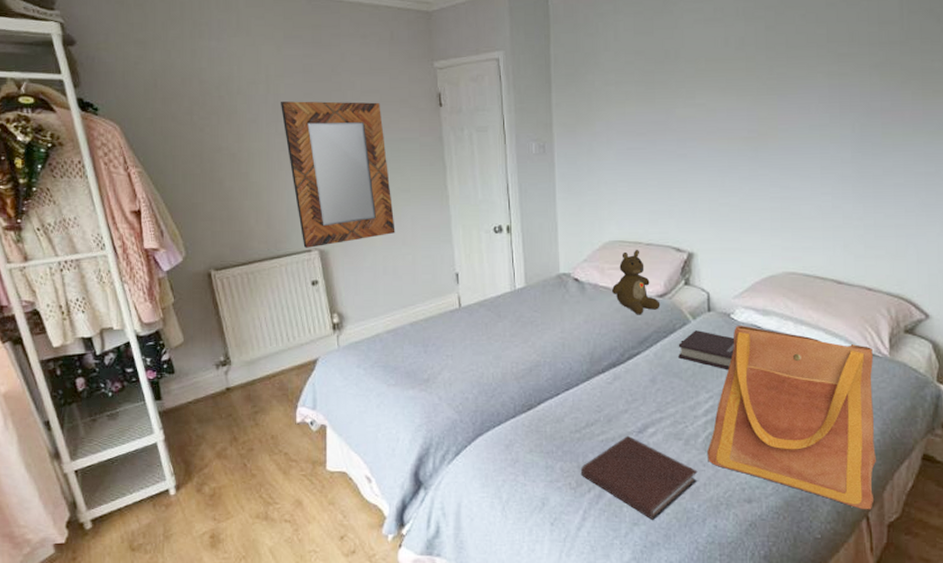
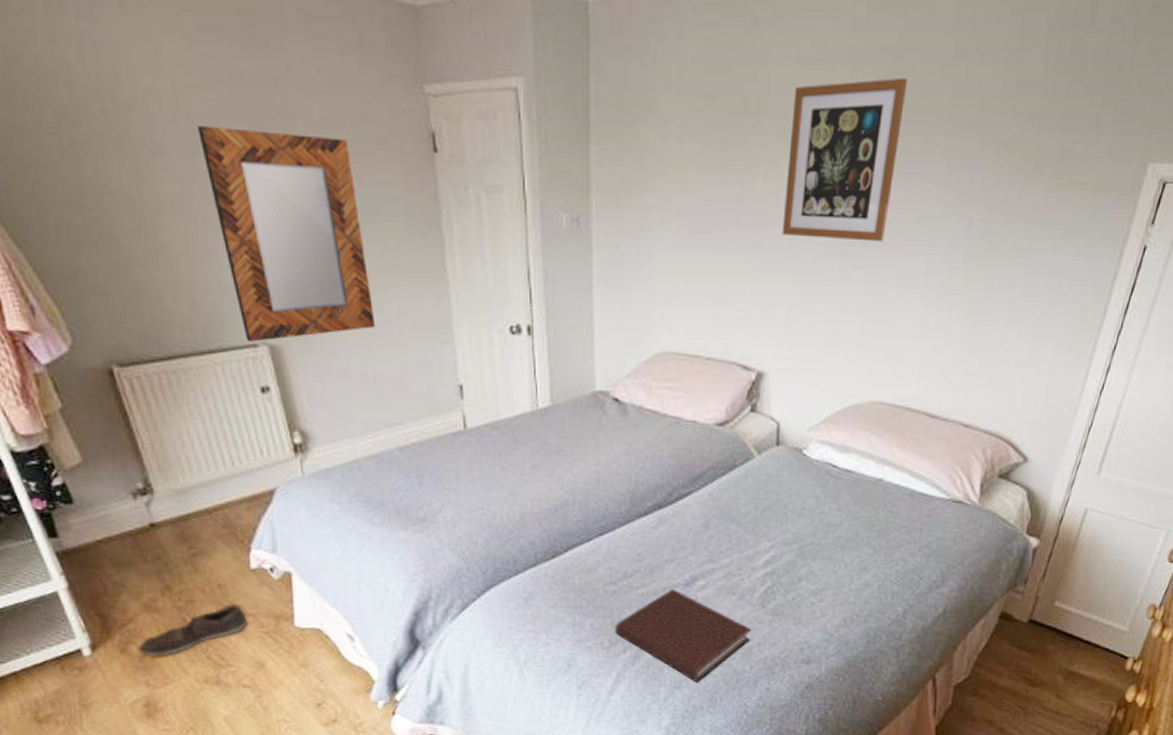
shoe: none [210,452,291,495] -> present [138,604,247,656]
teddy bear: present [612,250,661,315] -> none [661,365,720,447]
book: present [678,330,735,371] -> none [737,468,806,516]
wall art: none [700,26,791,147] -> present [782,77,908,242]
tote bag: present [707,325,876,510] -> none [764,462,961,671]

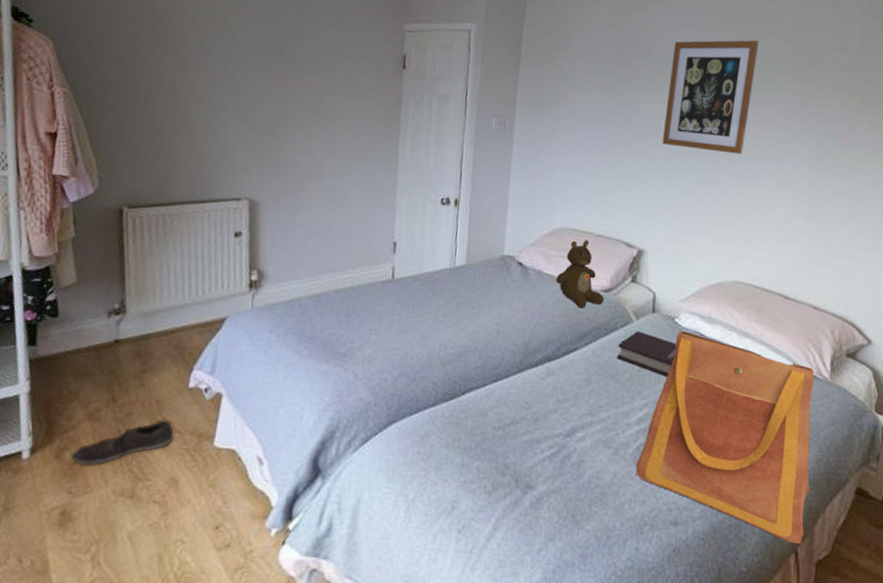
home mirror: present [198,126,376,342] -> none [232,41,341,197]
notebook: present [616,588,752,682] -> none [499,437,624,536]
teddy bear: none [661,365,720,447] -> present [556,240,605,309]
book: none [737,468,806,516] -> present [617,331,677,378]
tote bag: none [764,462,961,671] -> present [636,330,814,545]

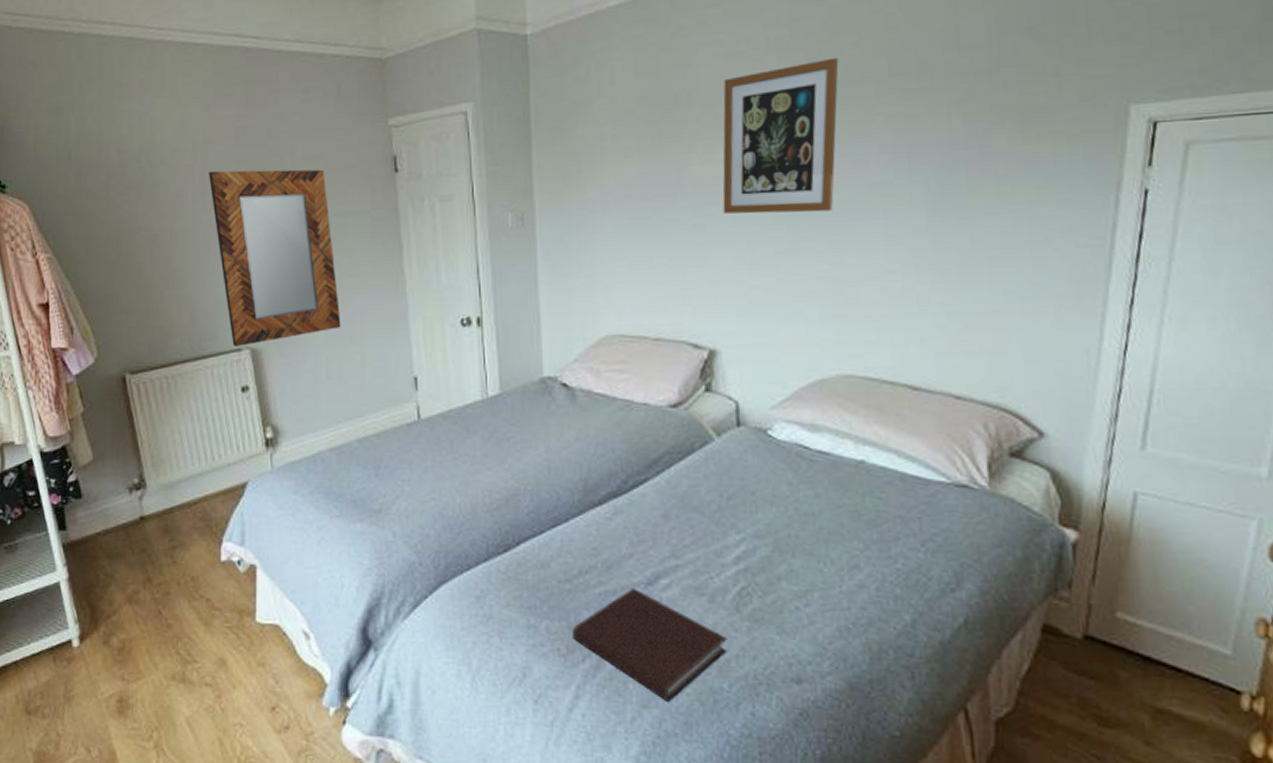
shoe: present [72,419,174,465] -> none [119,597,214,650]
home mirror: none [232,41,341,197] -> present [209,169,341,346]
notebook: none [499,437,624,536] -> present [573,587,728,702]
teddy bear: present [556,240,605,309] -> none [611,347,674,431]
book: present [617,331,677,378] -> none [698,451,775,504]
tote bag: present [636,330,814,545] -> none [740,444,975,700]

